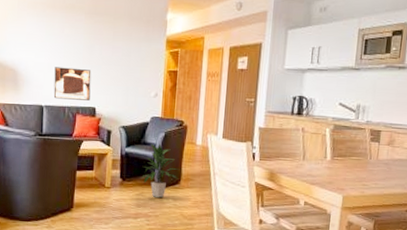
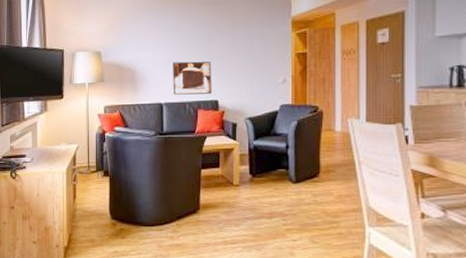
indoor plant: present [141,143,178,198] -> none [274,133,315,193]

